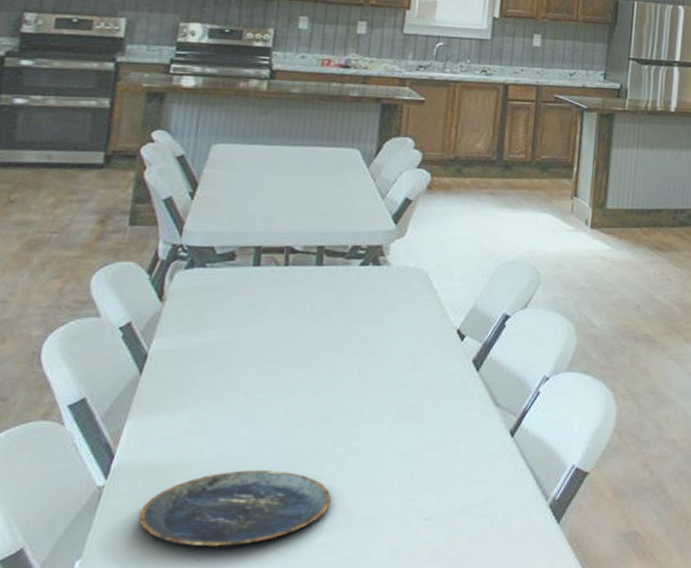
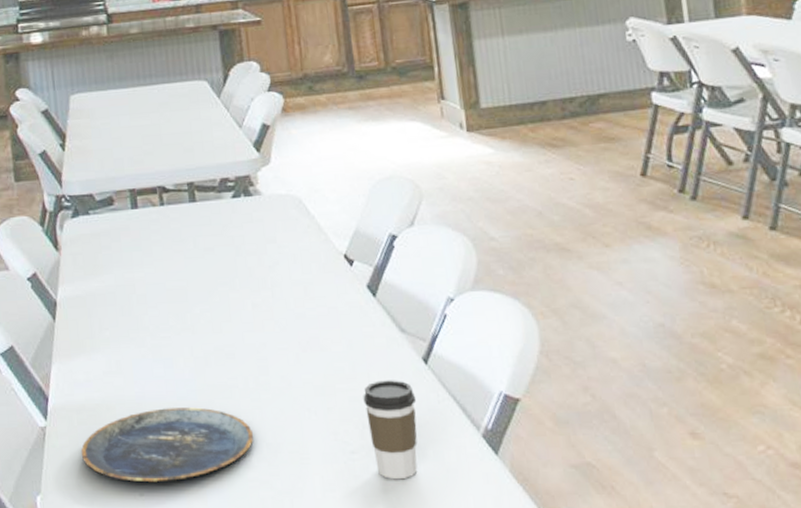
coffee cup: none [446,451,497,546] -> present [363,380,418,480]

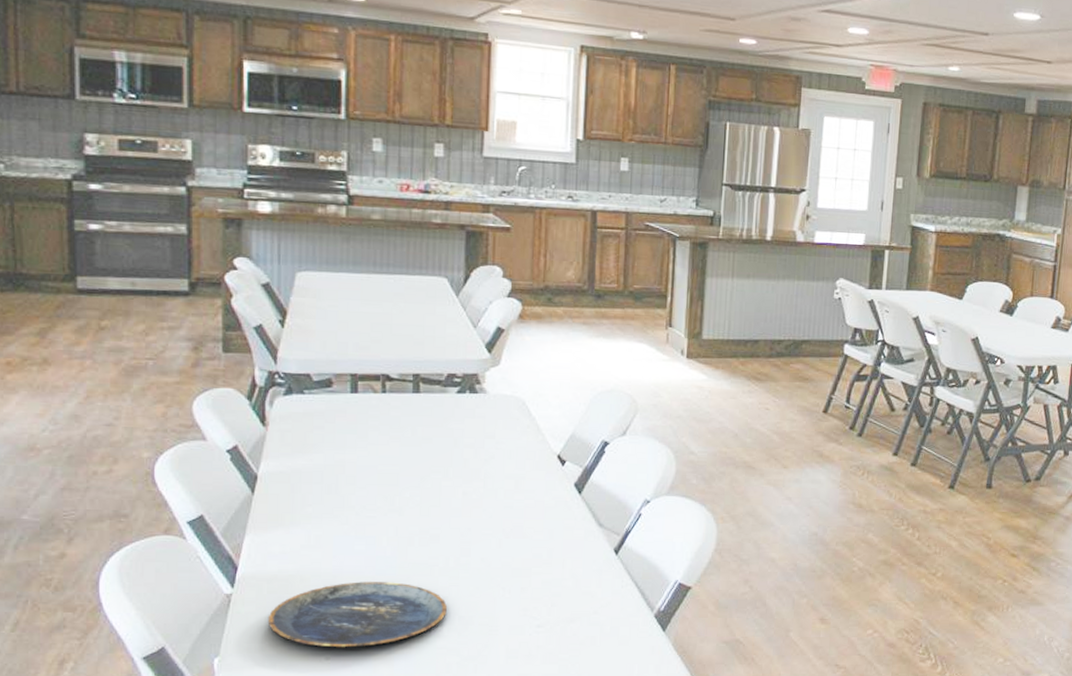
coffee cup: present [363,380,418,480] -> none [555,566,603,650]

